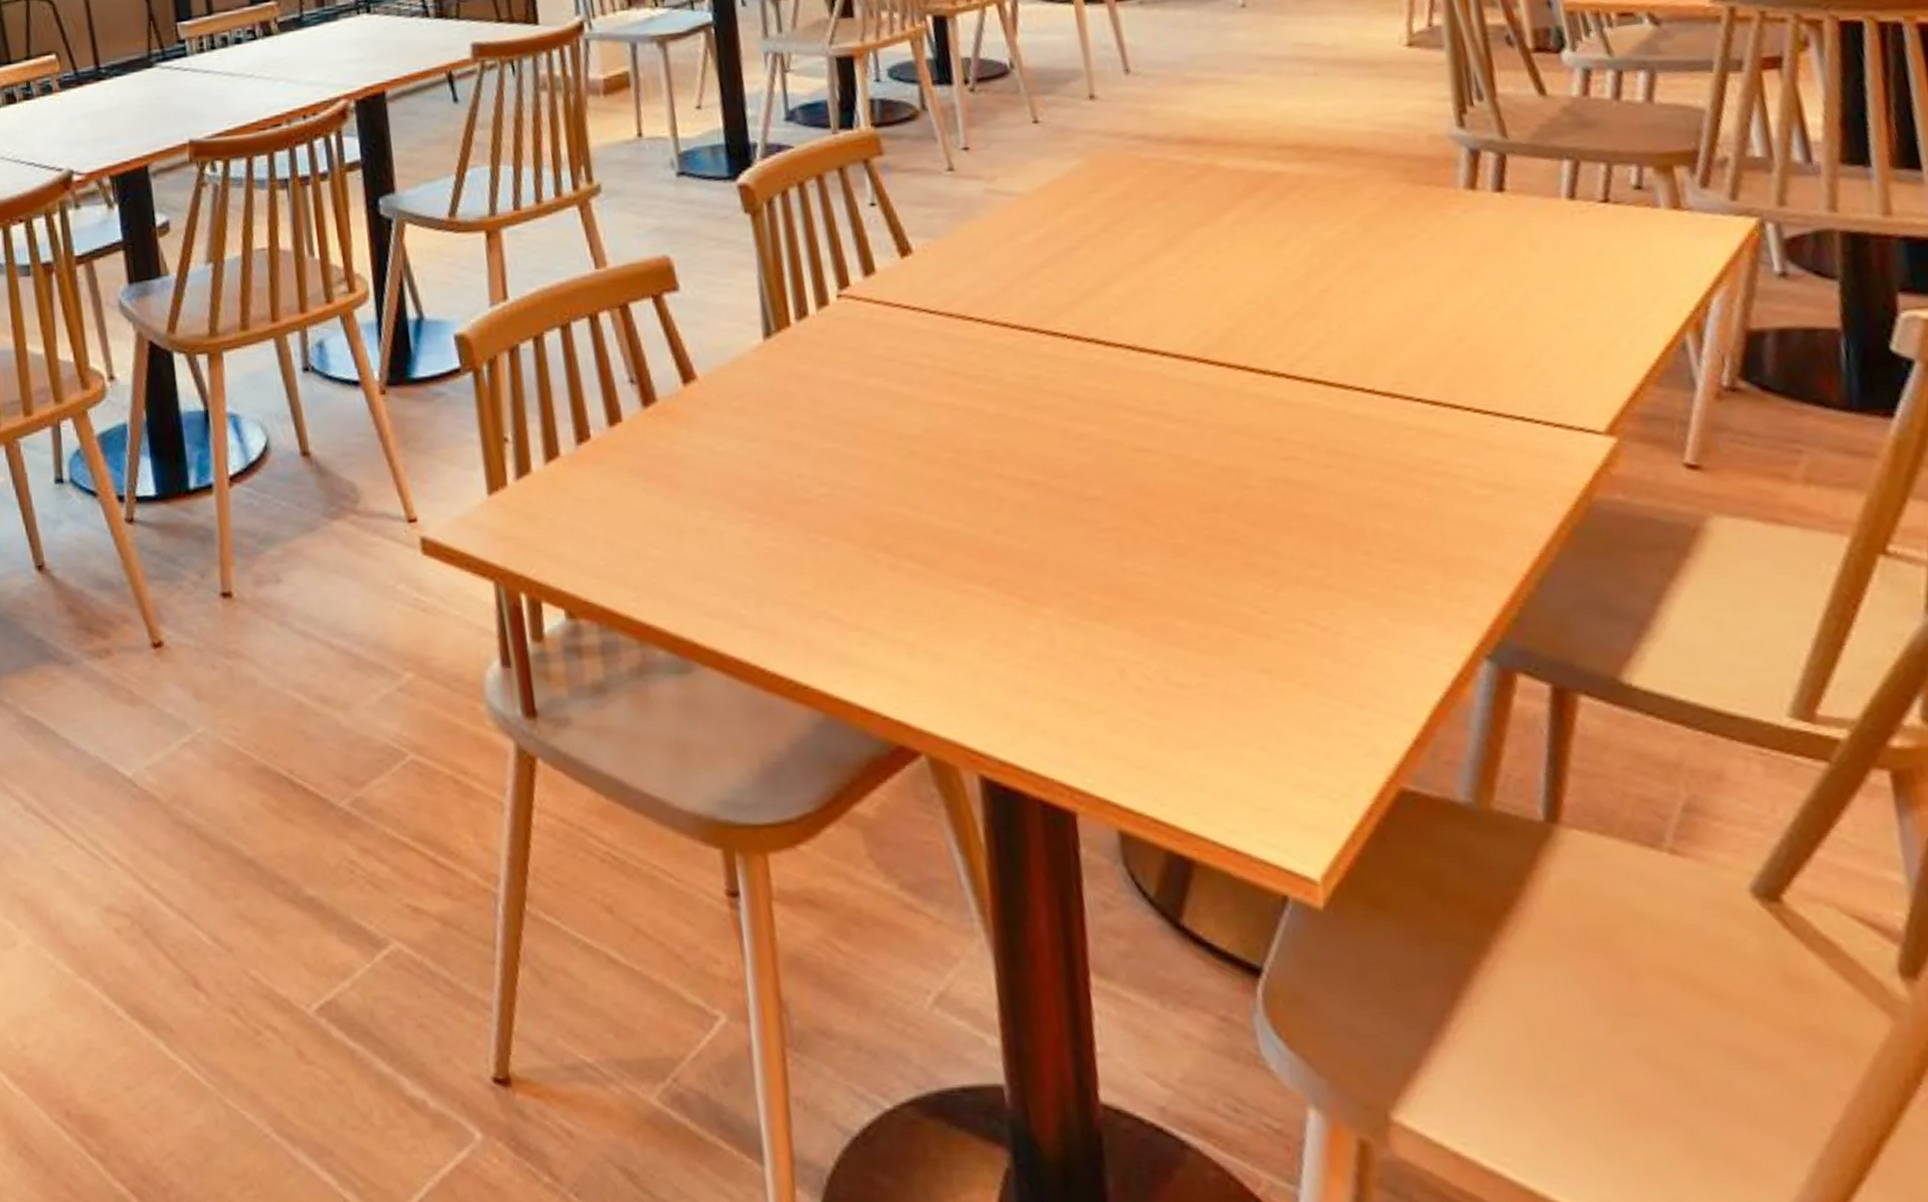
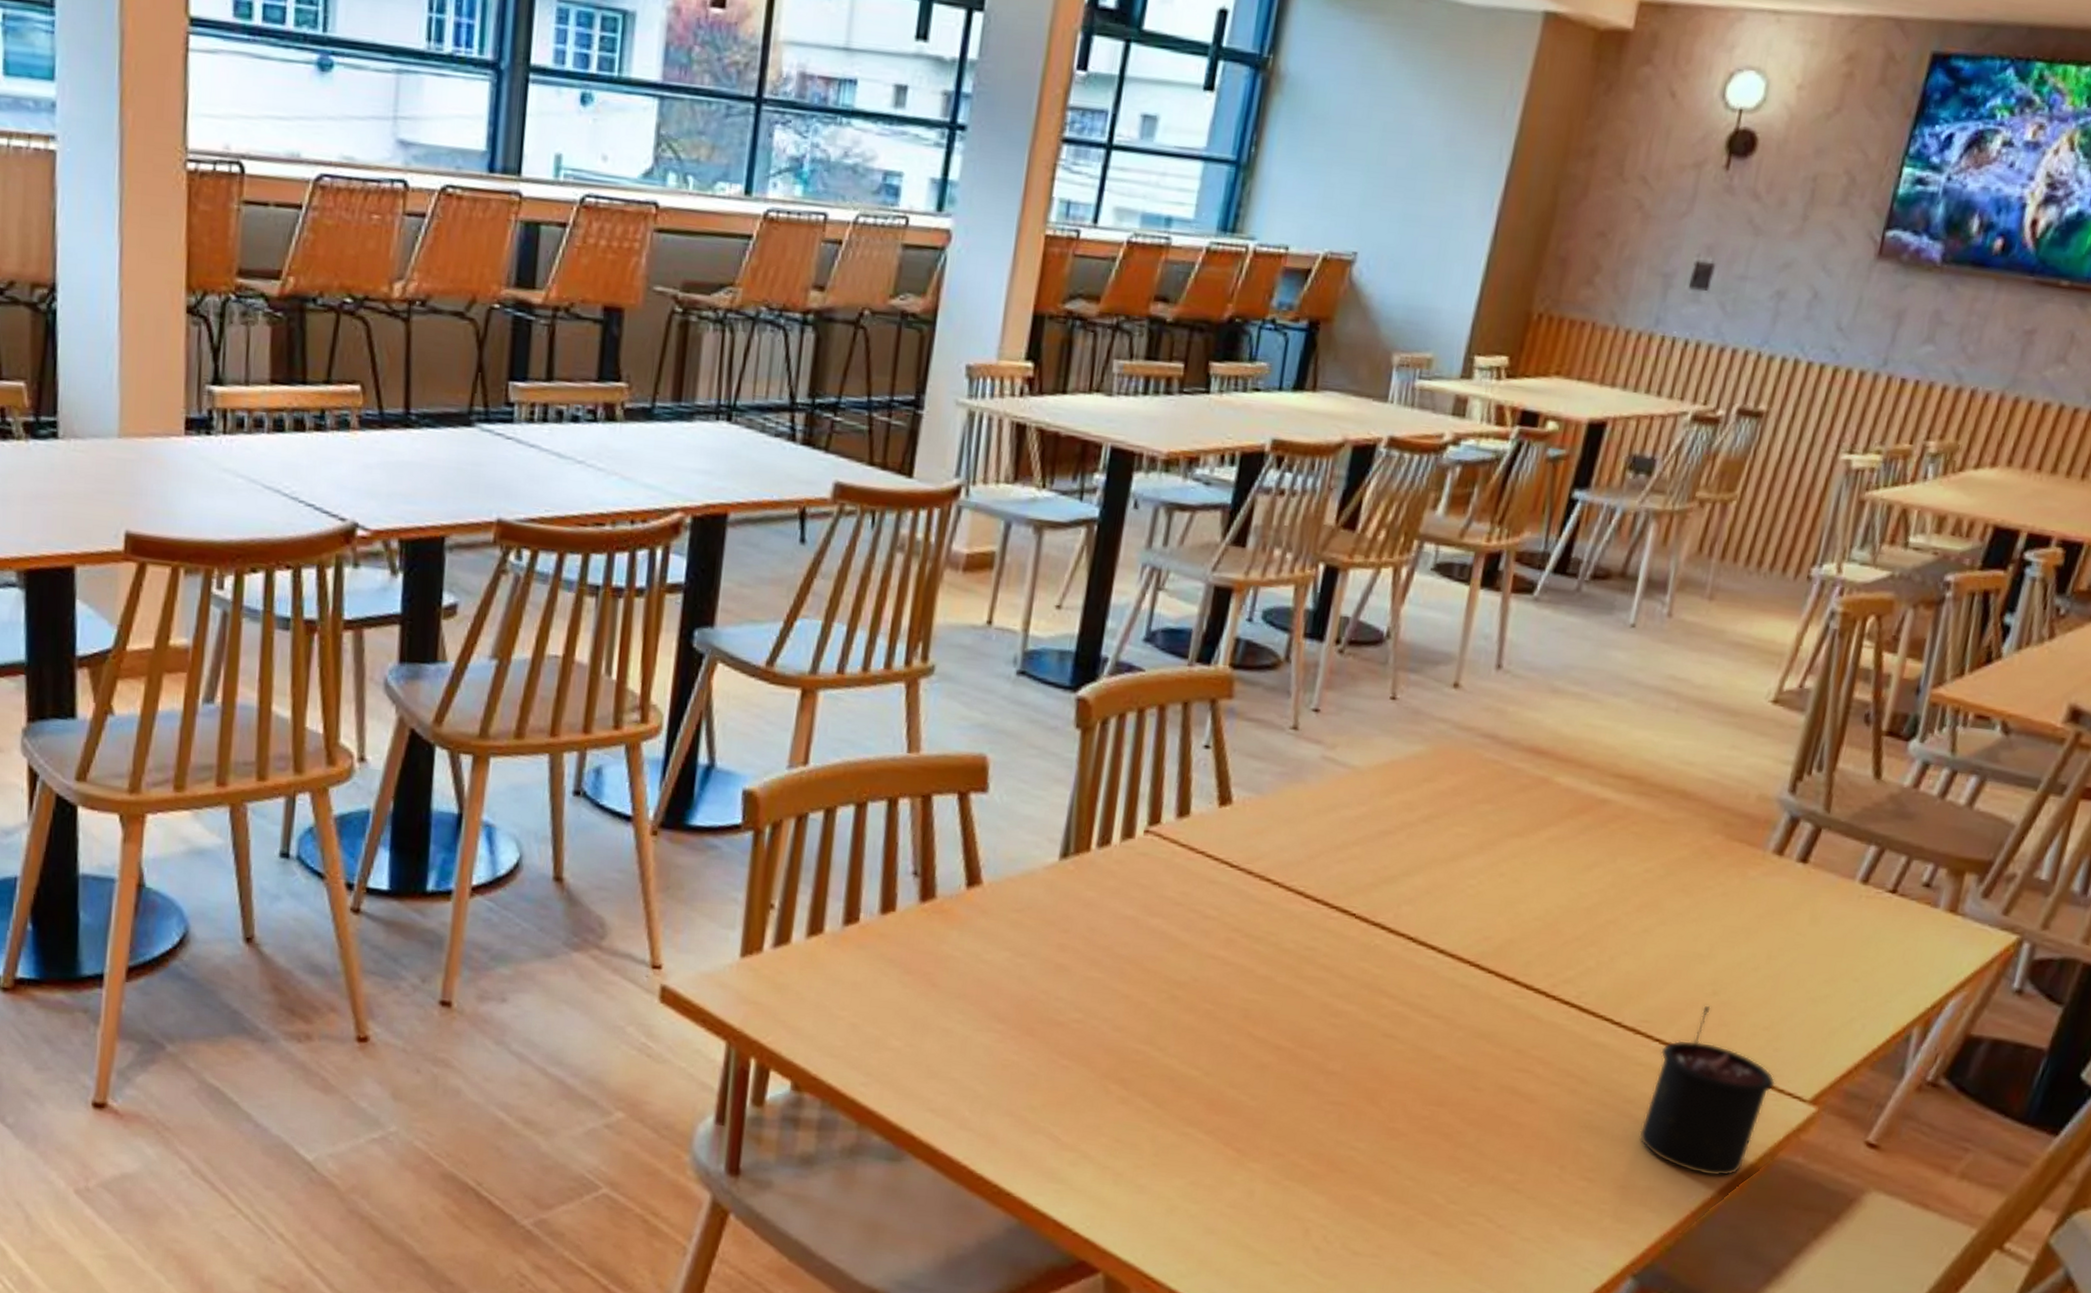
candle: none [1426,354,1561,533] -> present [1639,1005,1776,1177]

